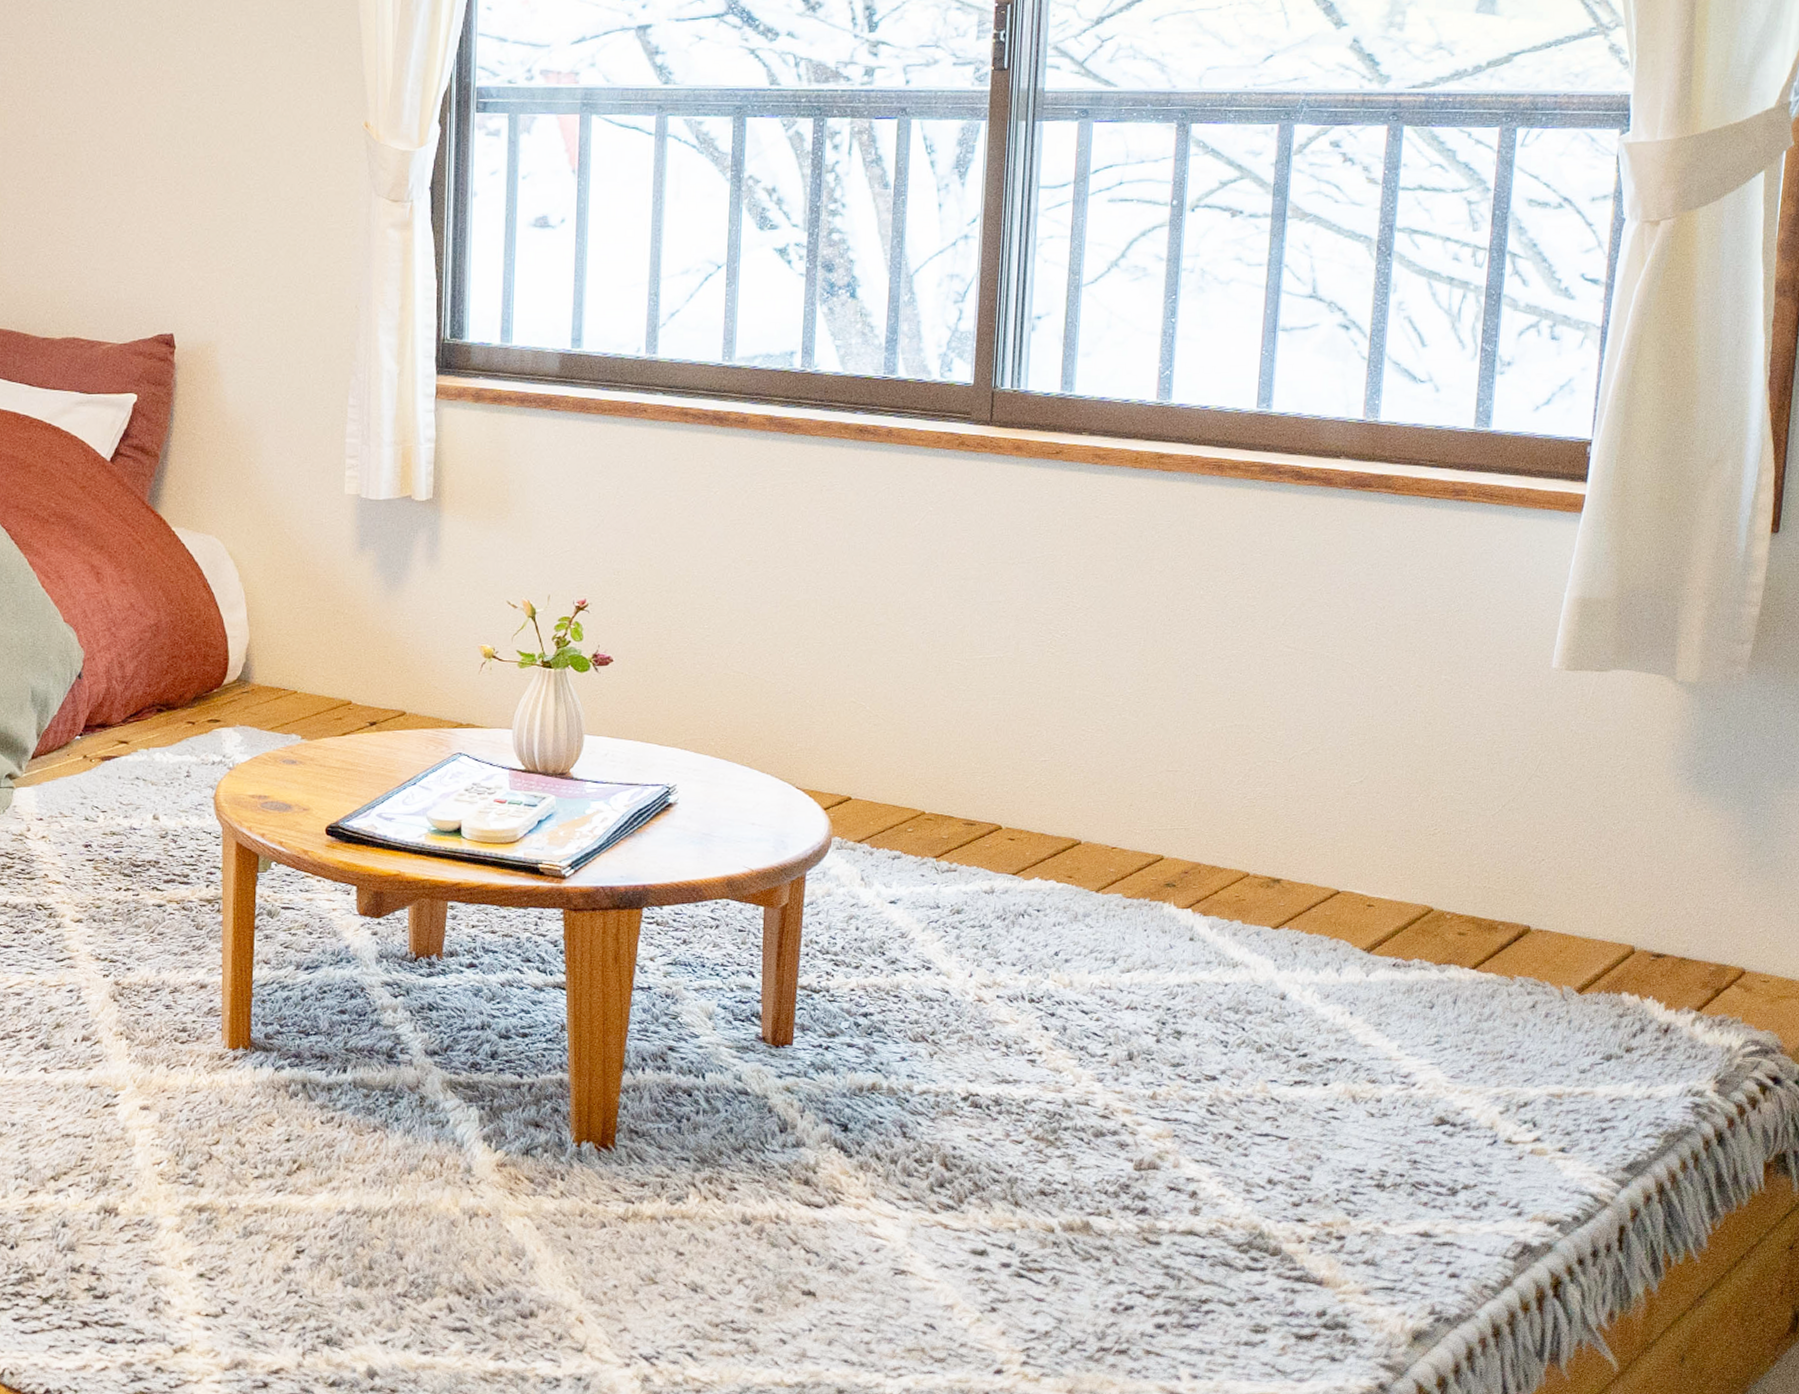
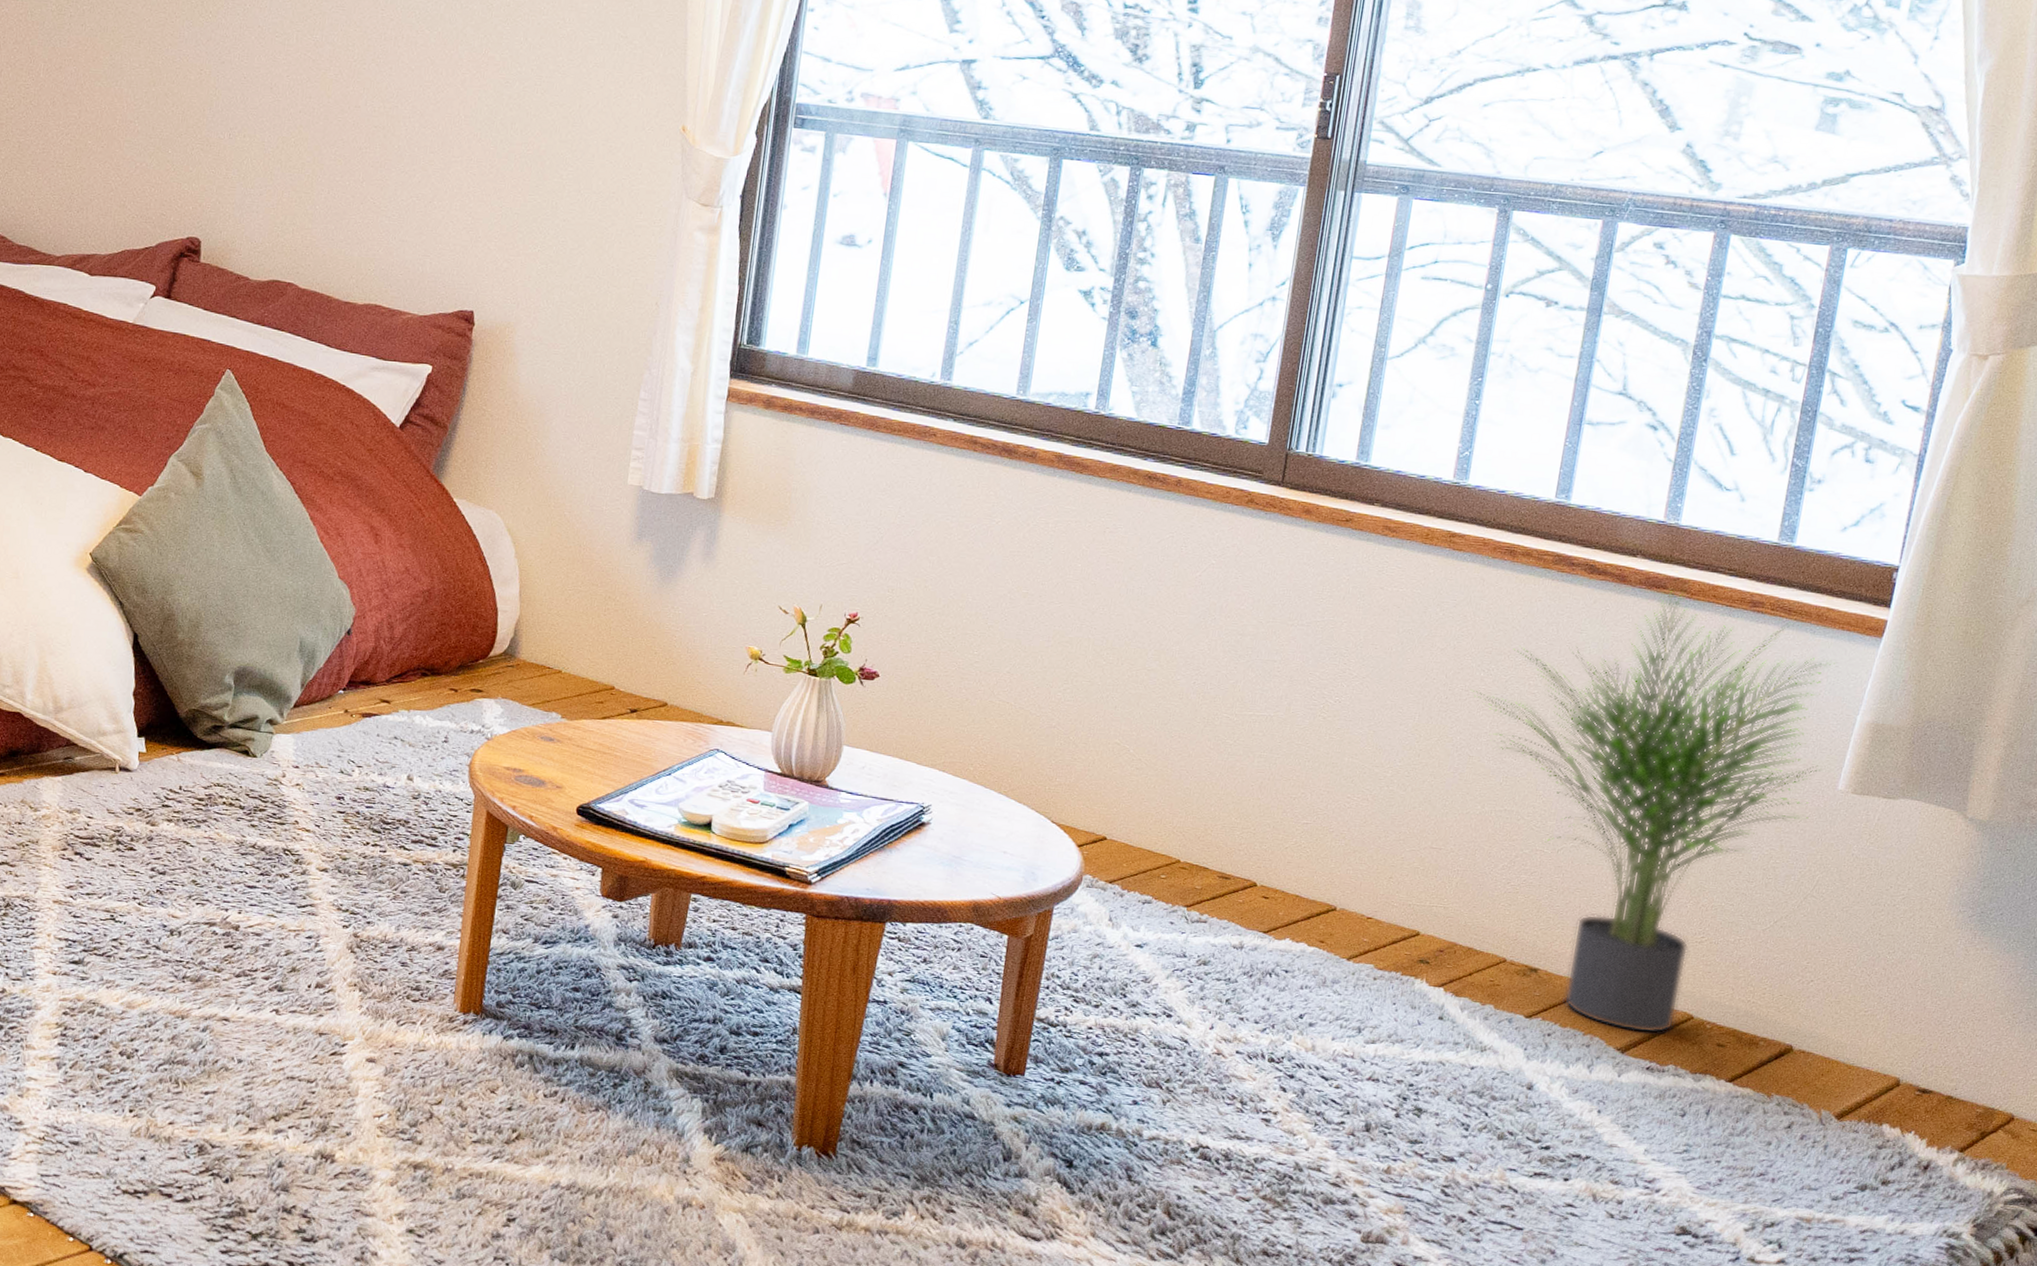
potted plant: none [1191,488,1539,931] -> present [1470,591,1835,1034]

